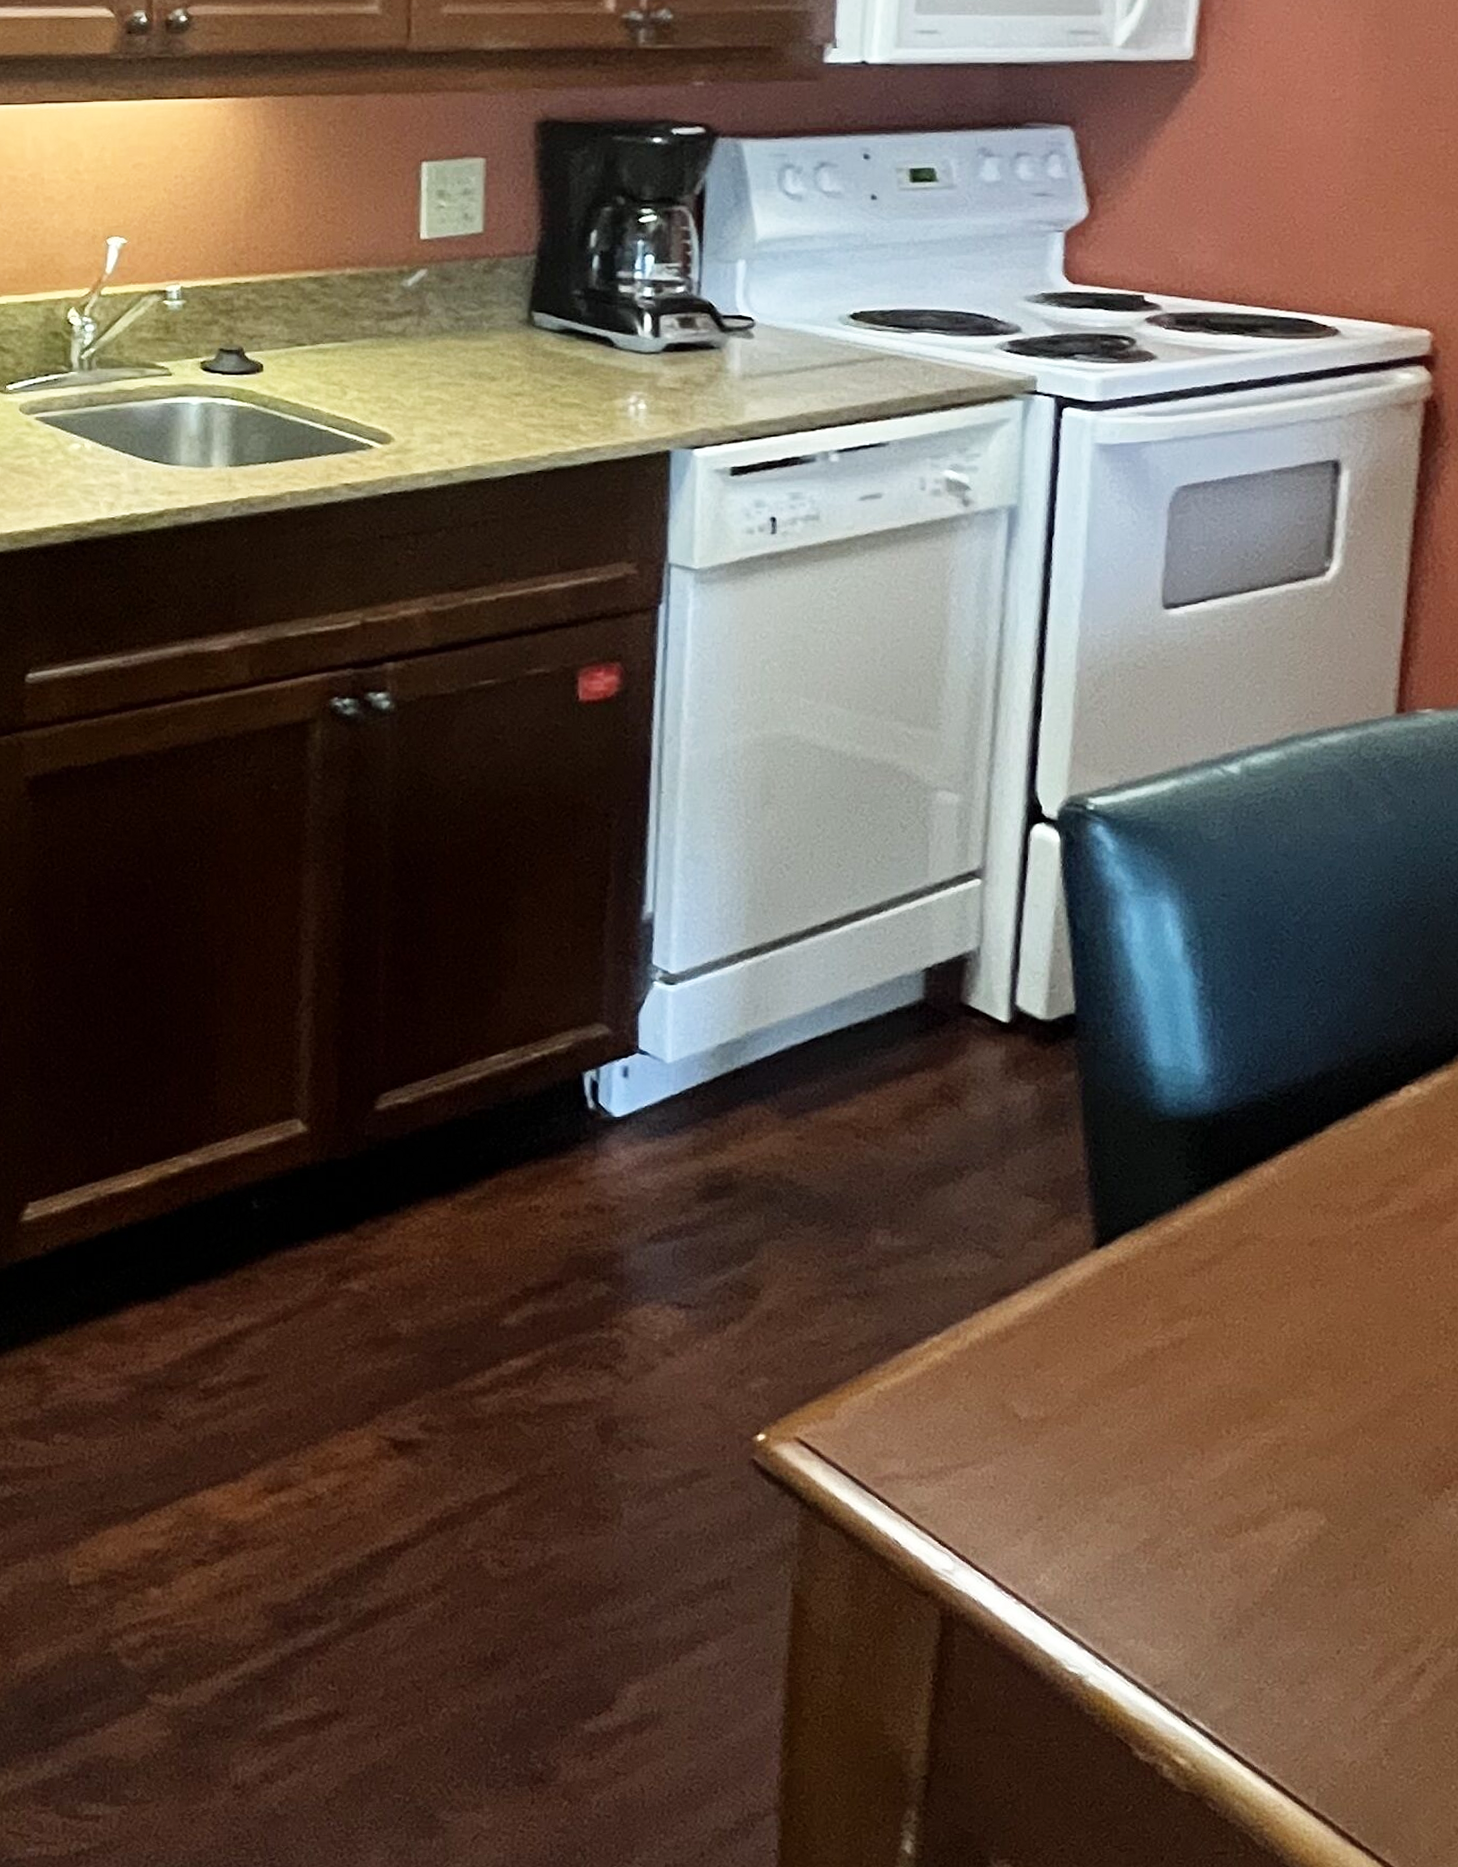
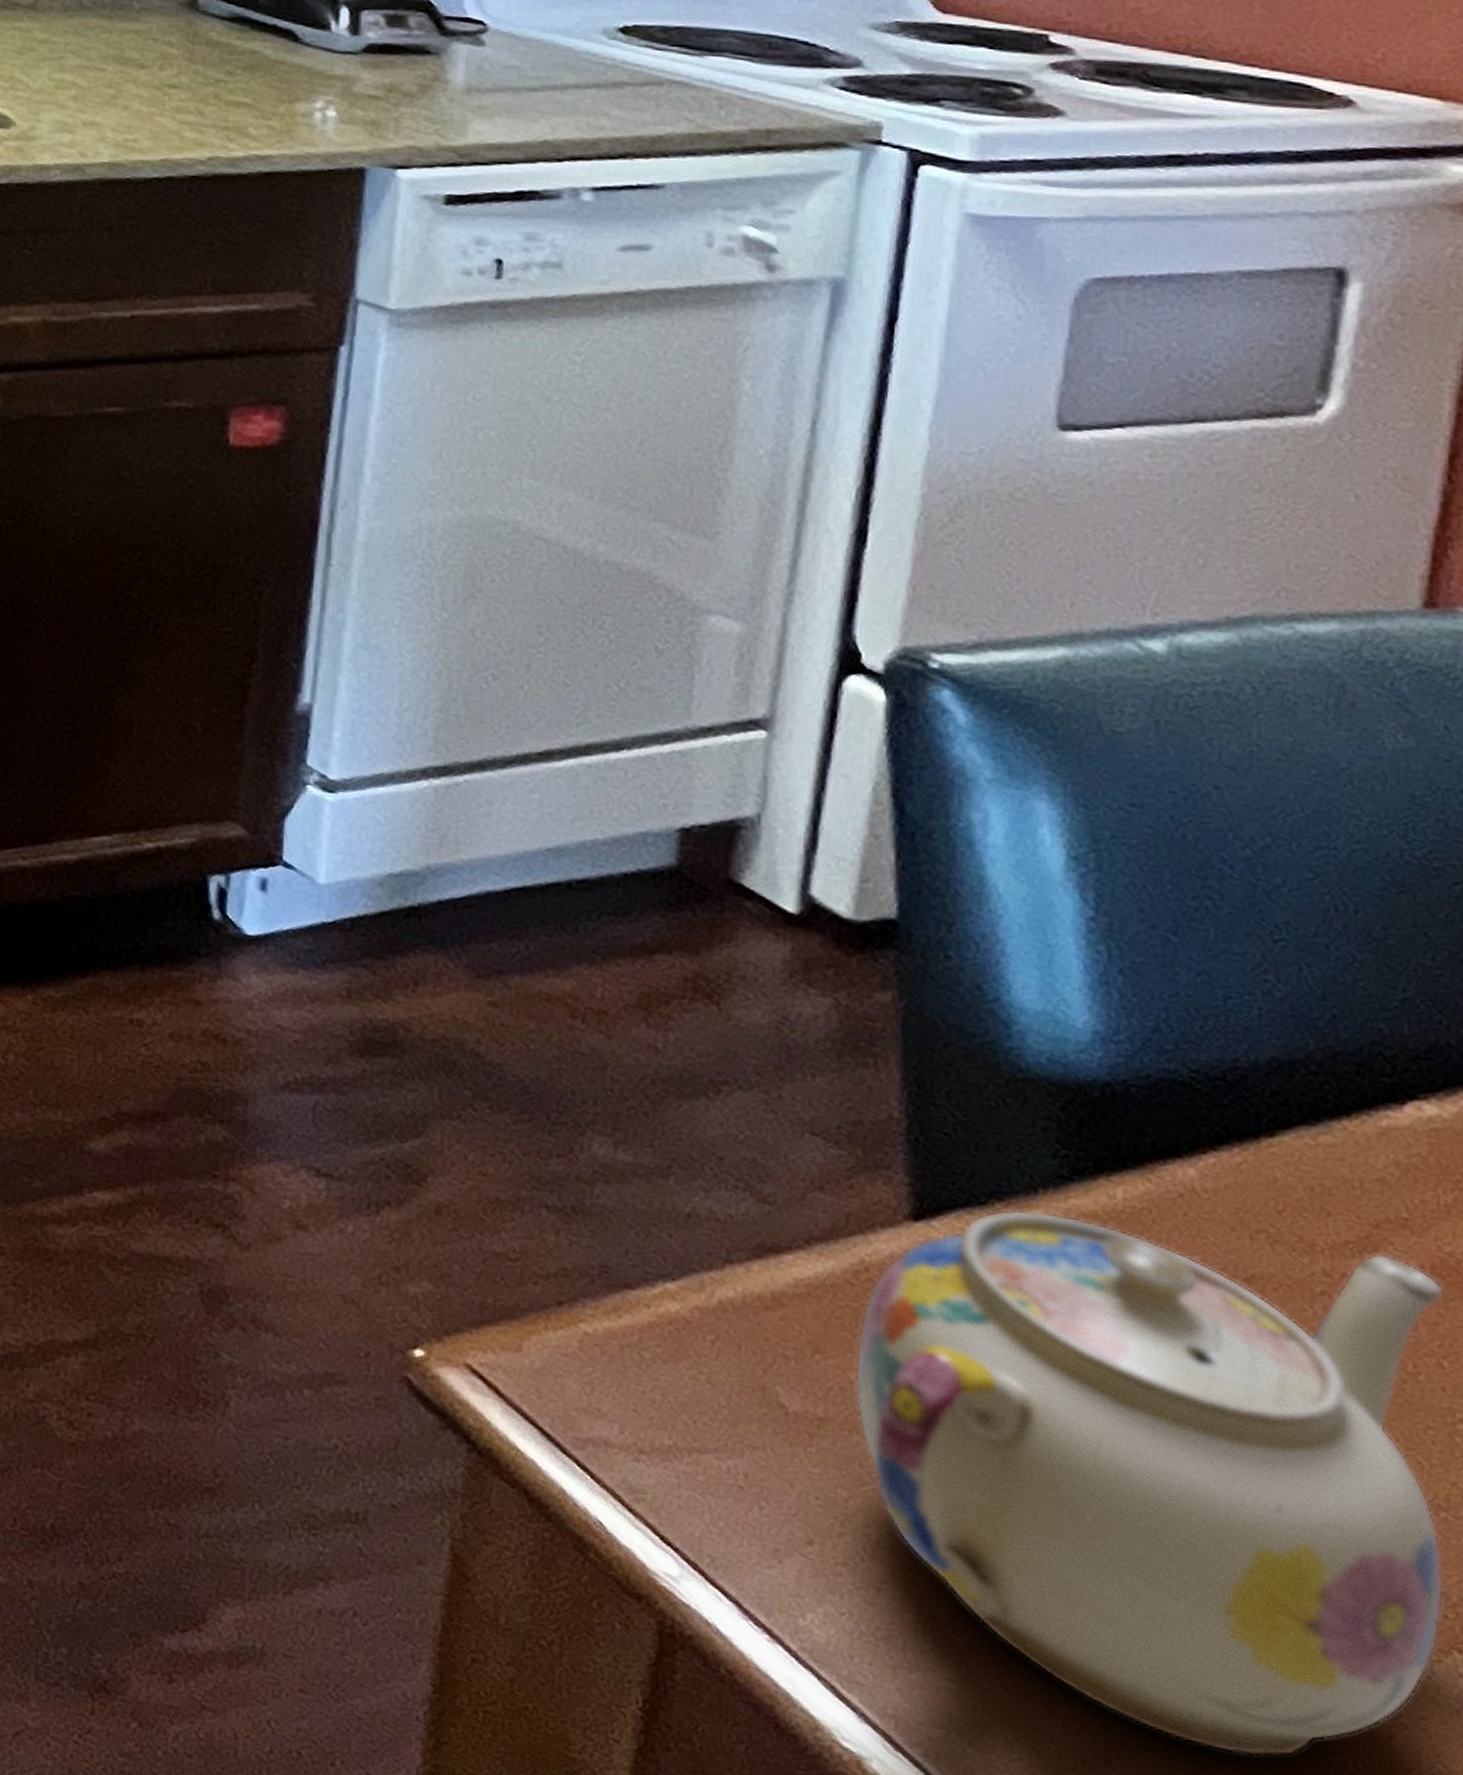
teapot: none [1064,1205,1437,1604] -> present [854,1209,1445,1757]

